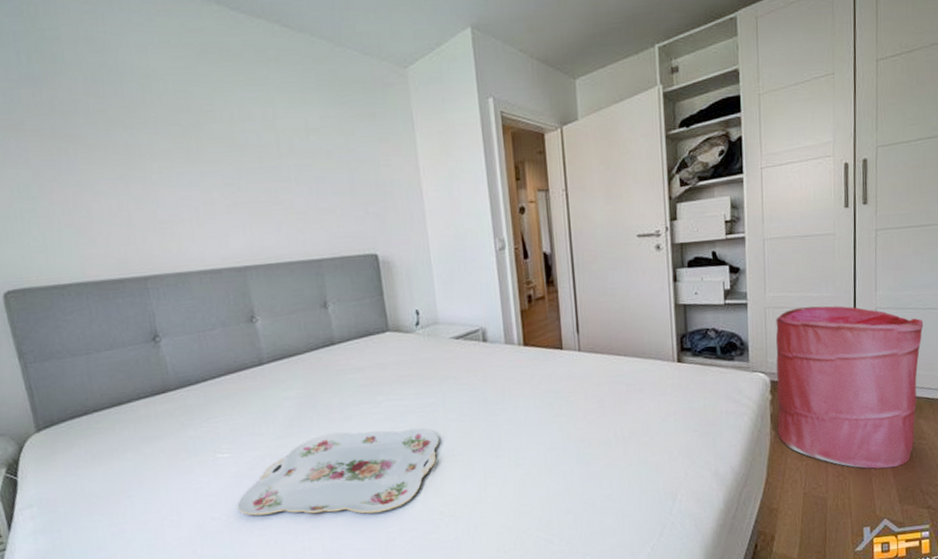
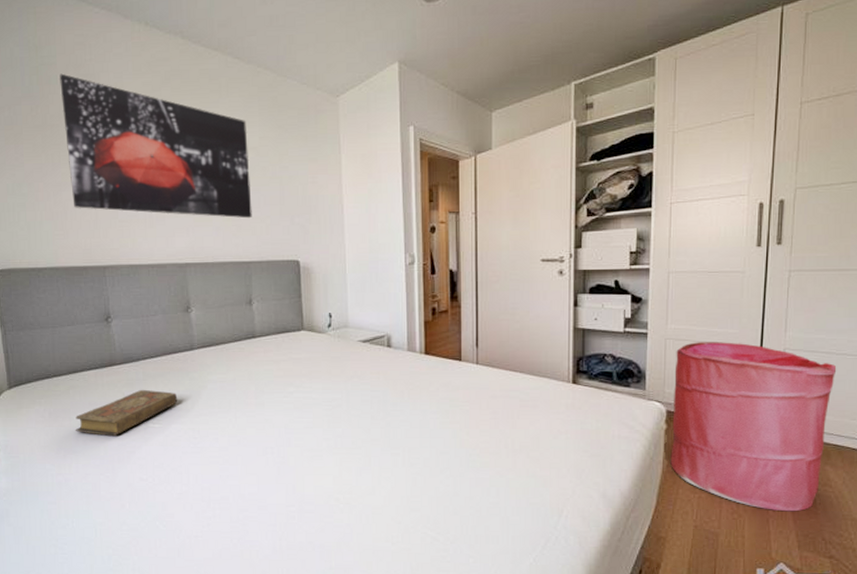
wall art: none [66,49,319,211] -> present [60,73,252,219]
book: none [126,415,249,474] -> present [75,389,178,436]
serving tray: present [237,428,439,516] -> none [162,416,341,492]

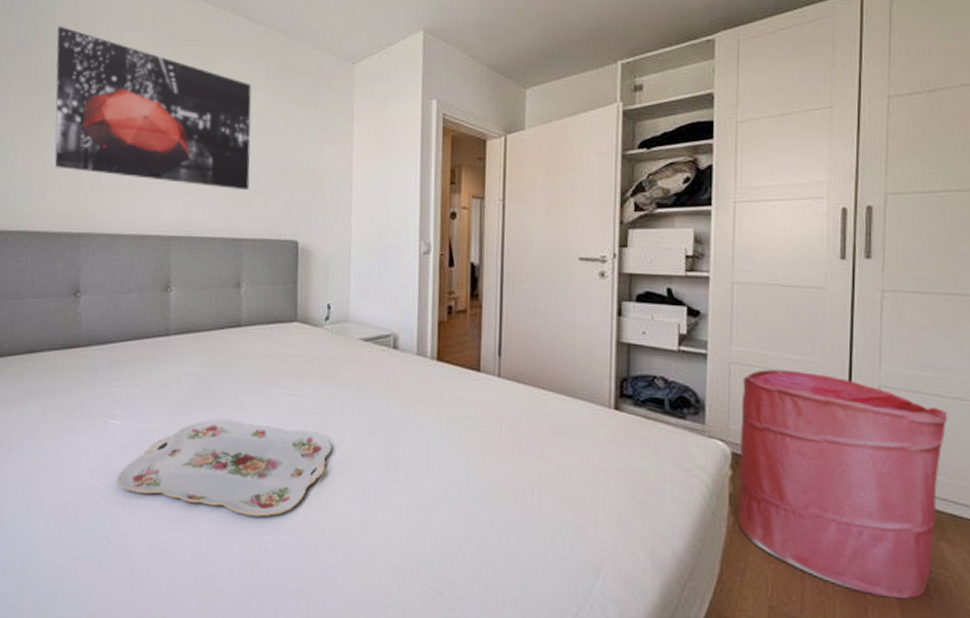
book: present [75,389,178,436] -> none [24,377,145,431]
serving tray: none [162,416,341,492] -> present [117,418,332,517]

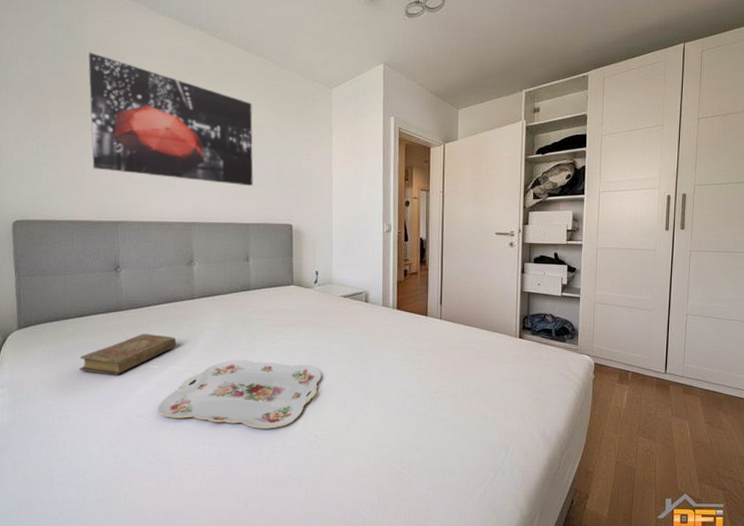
book: none [24,377,145,431] -> present [78,333,177,375]
laundry hamper: present [737,369,948,599] -> none [597,306,727,450]

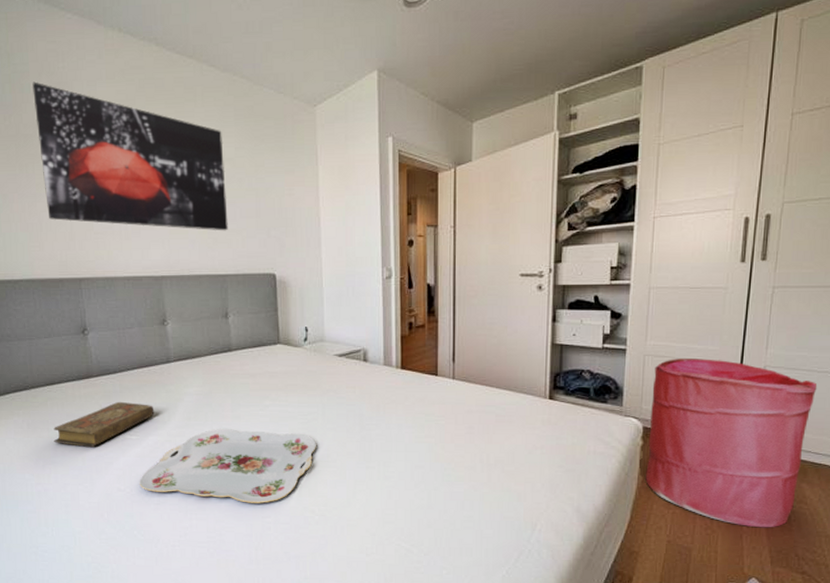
laundry hamper: none [597,306,727,450] -> present [645,359,818,528]

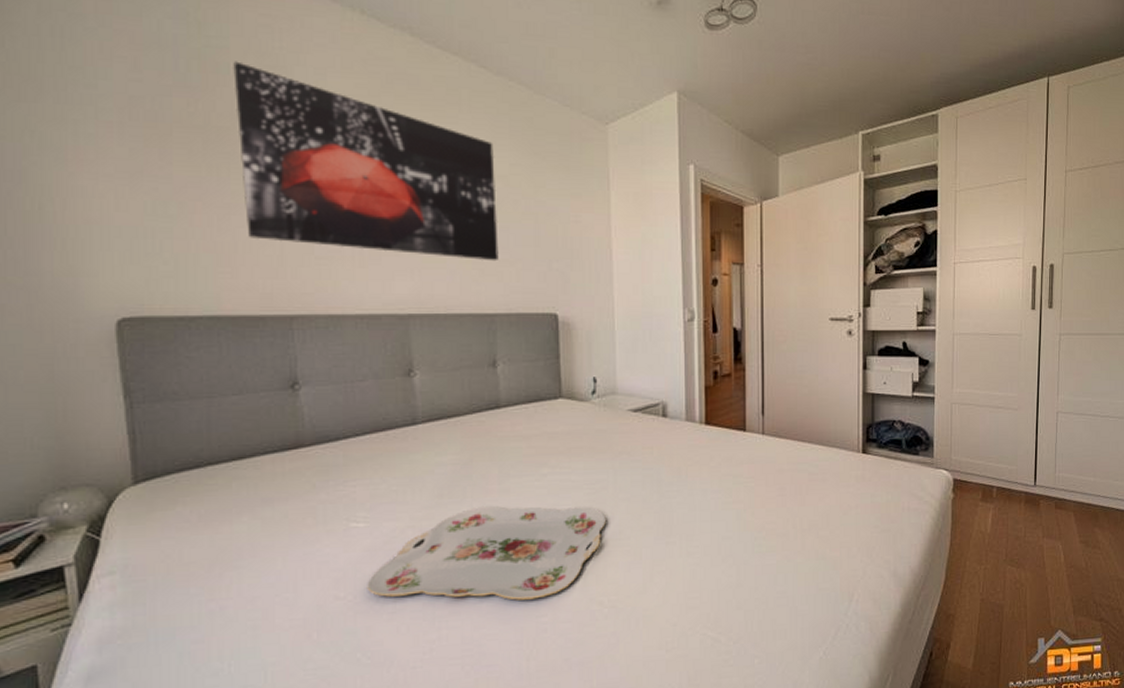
book: present [53,401,155,447] -> none [238,477,393,542]
laundry hamper: present [645,359,818,528] -> none [958,406,1101,577]

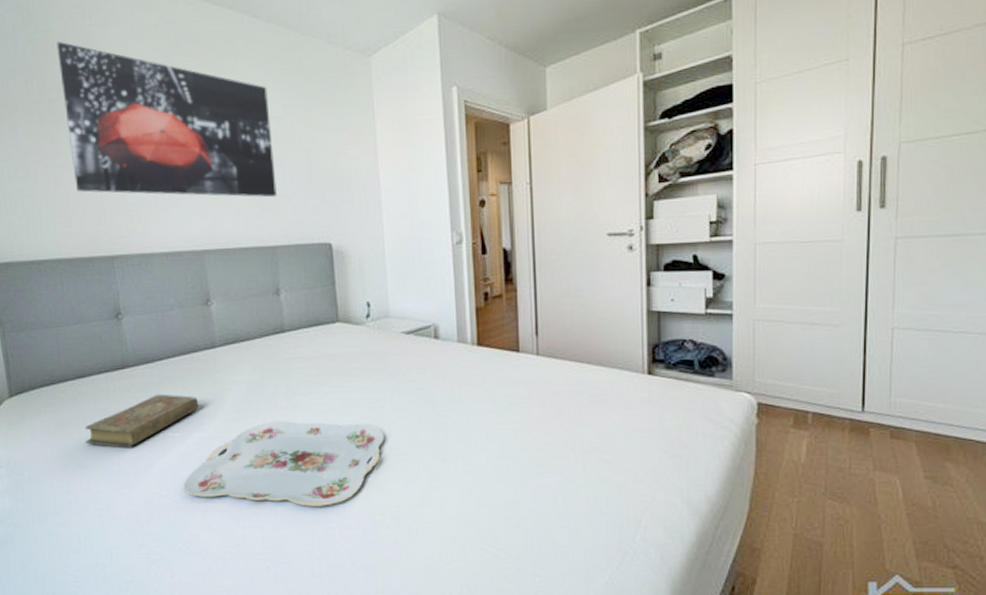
book: none [238,477,393,542] -> present [85,394,199,447]

